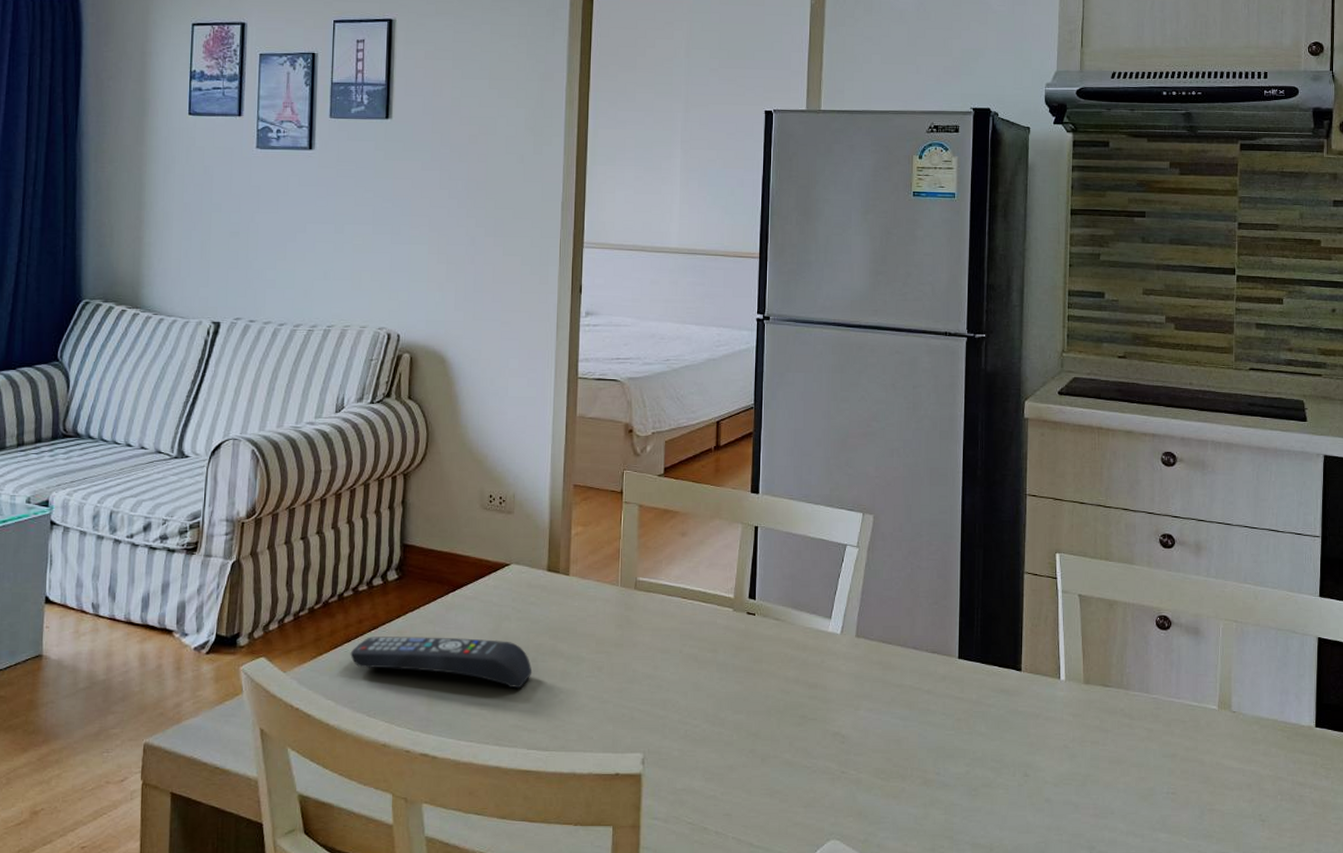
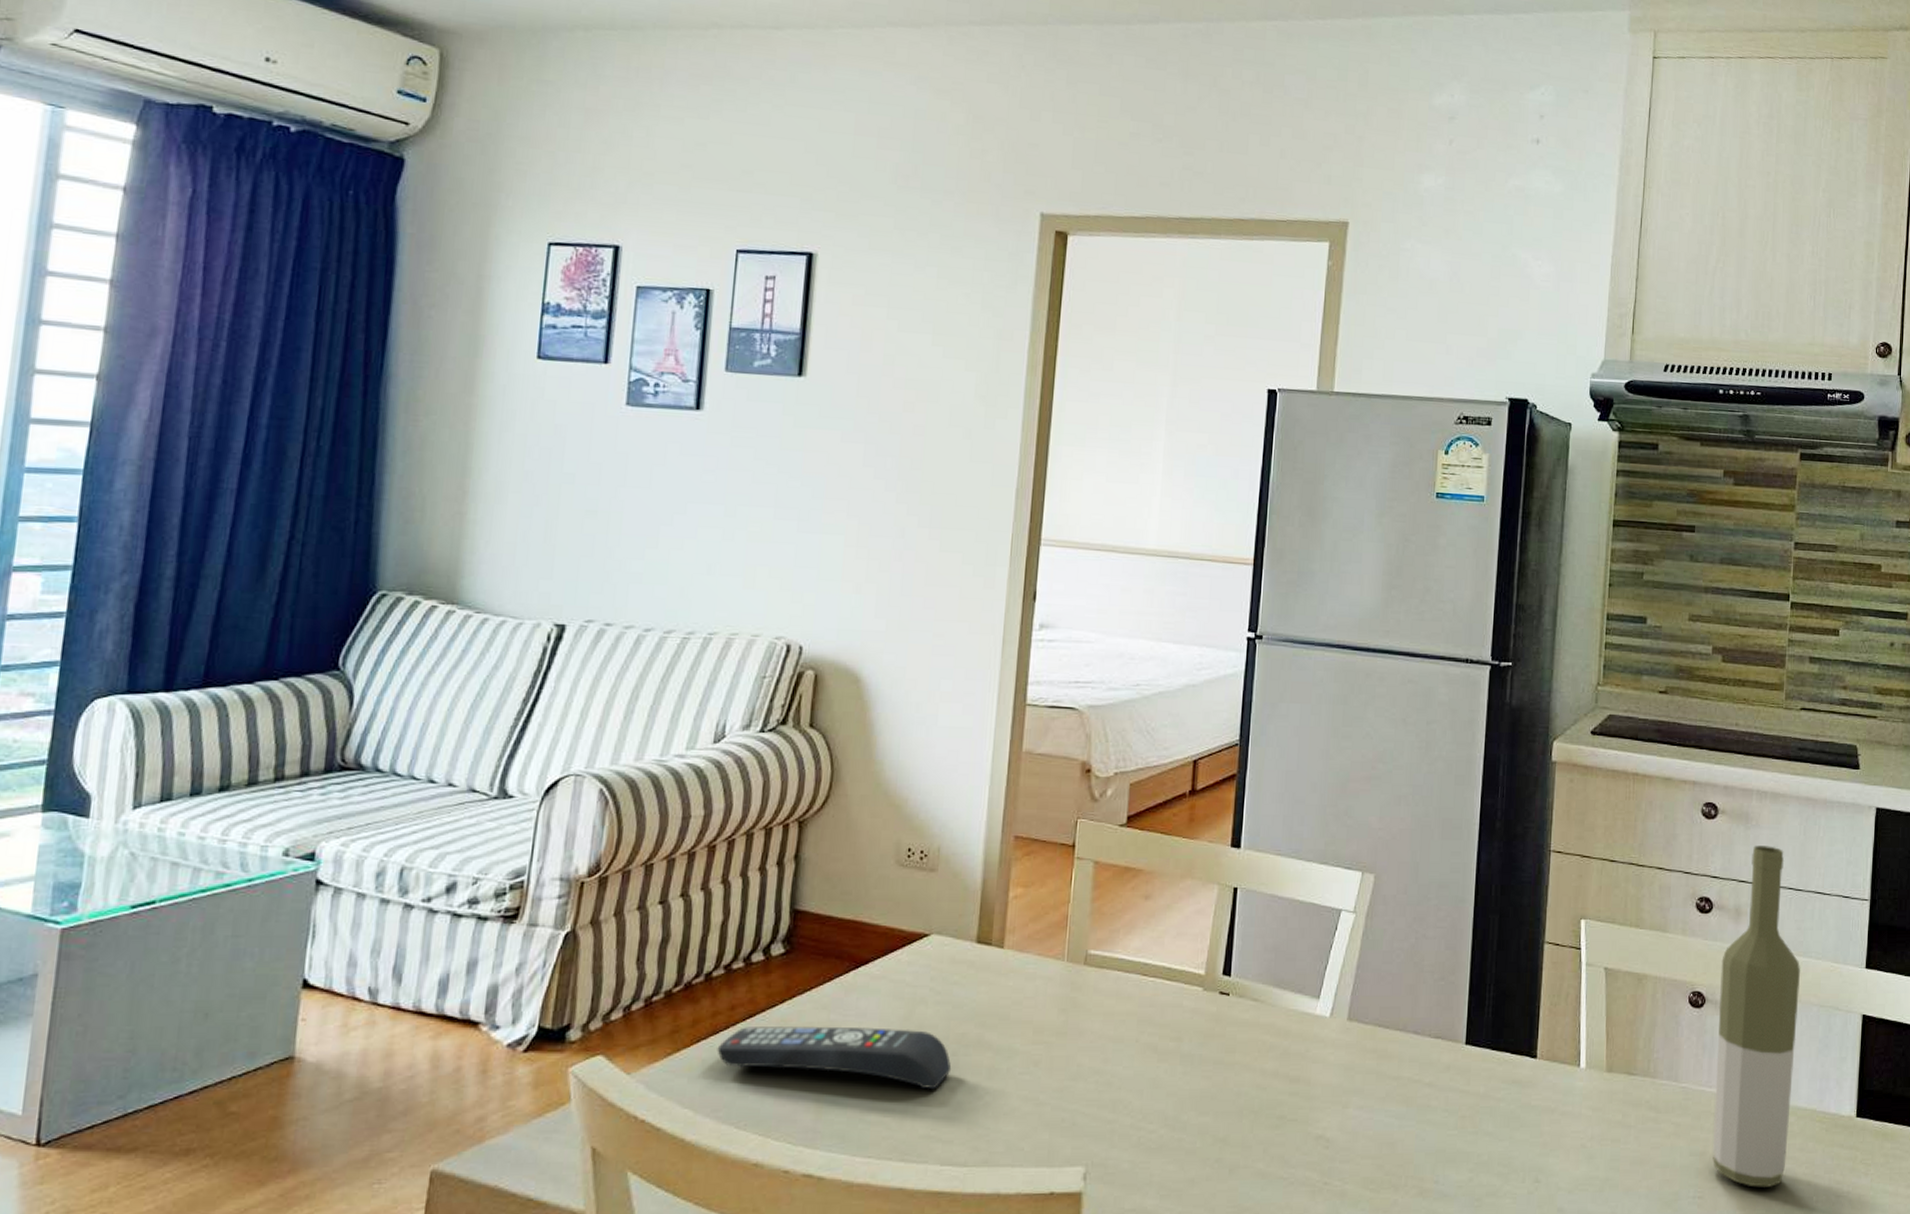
bottle: none [1182,489,1259,786] -> present [1712,845,1801,1187]

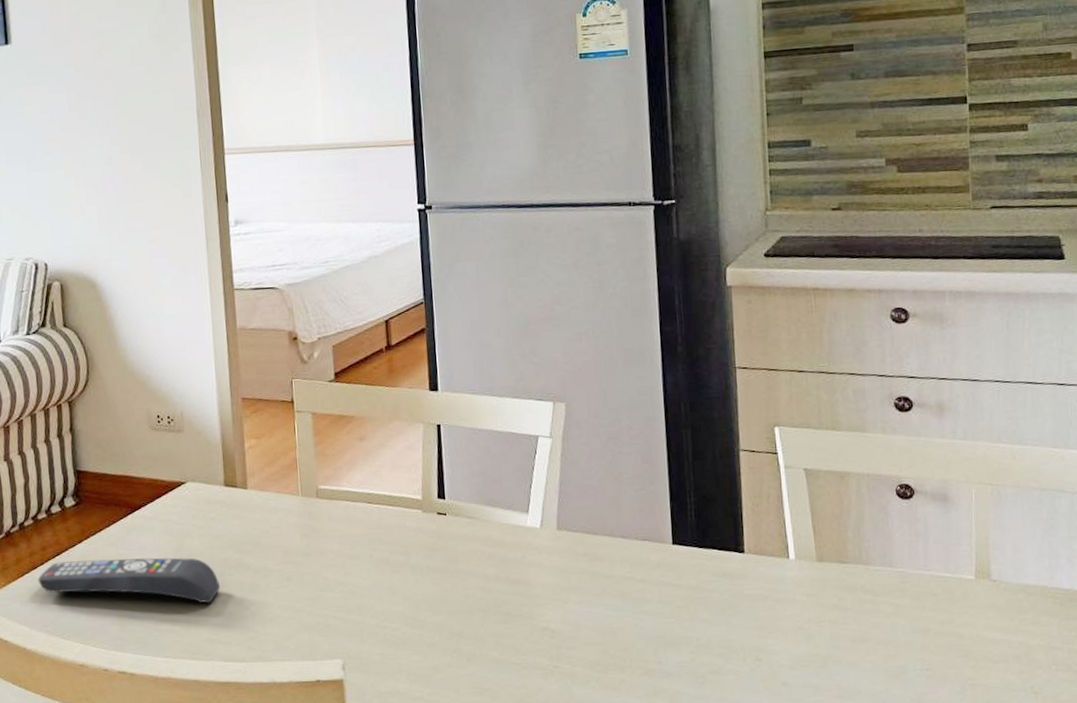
bottle: present [1712,845,1801,1187] -> none [928,342,1019,659]

